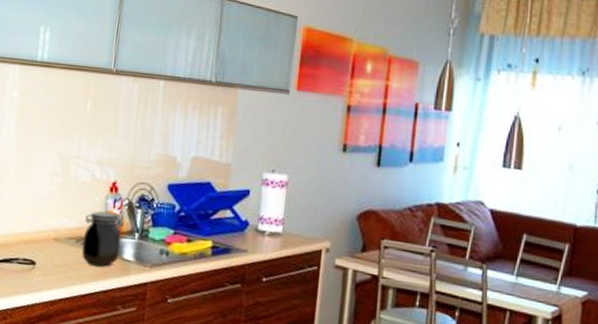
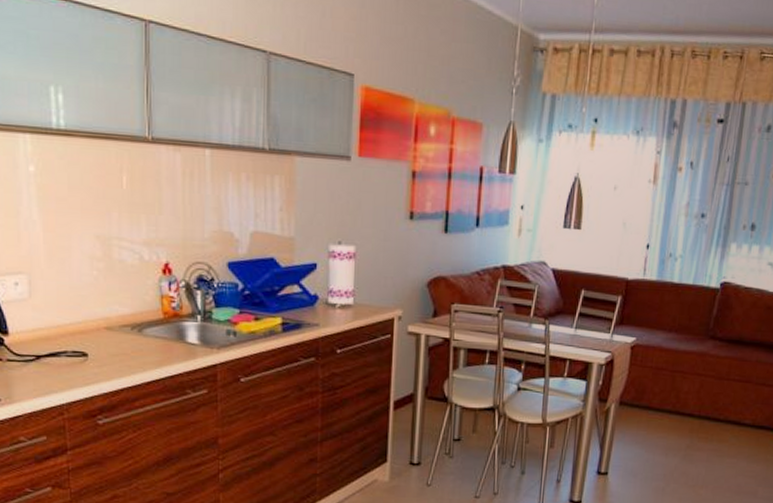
jar: present [82,211,123,267] -> none [139,294,181,352]

